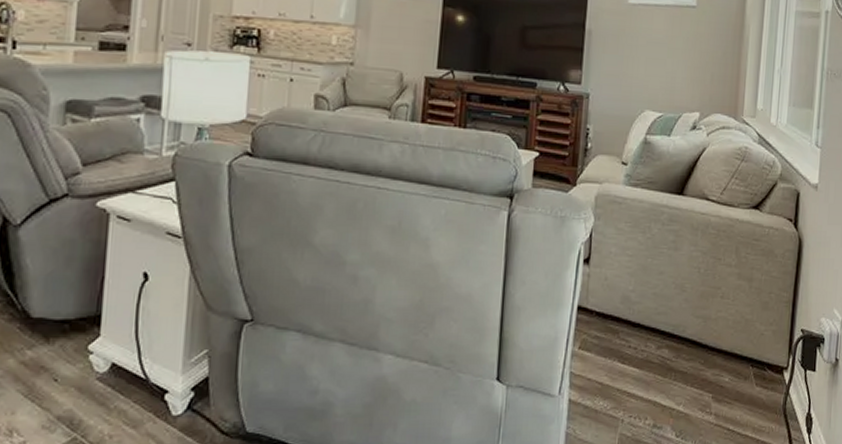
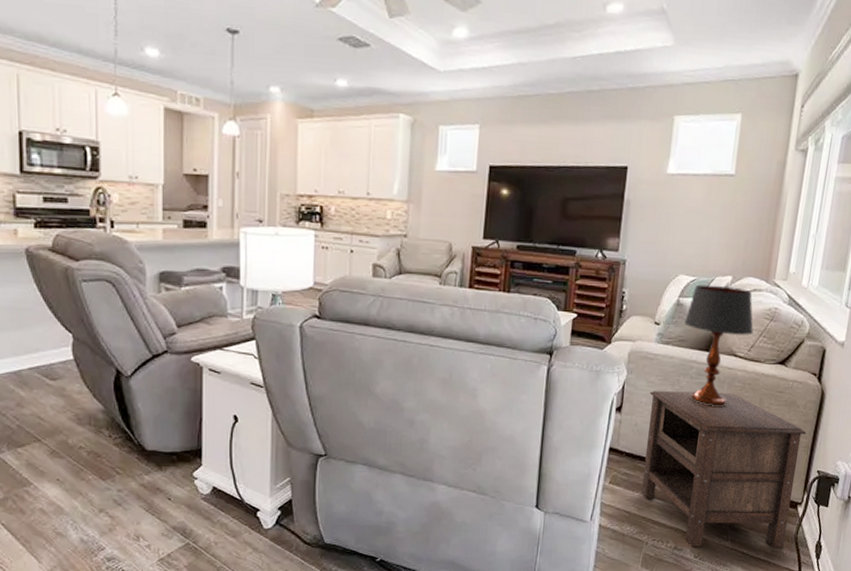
nightstand: none [614,239,787,424] -> present [641,391,807,548]
table lamp: none [653,121,725,257] -> present [684,284,754,406]

